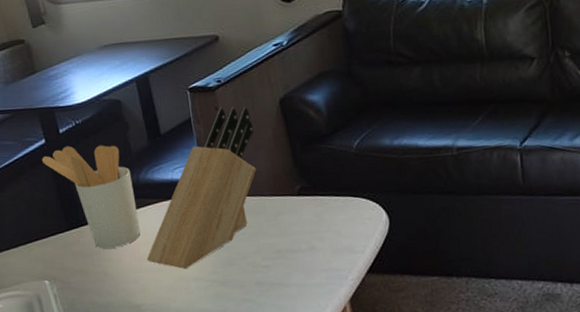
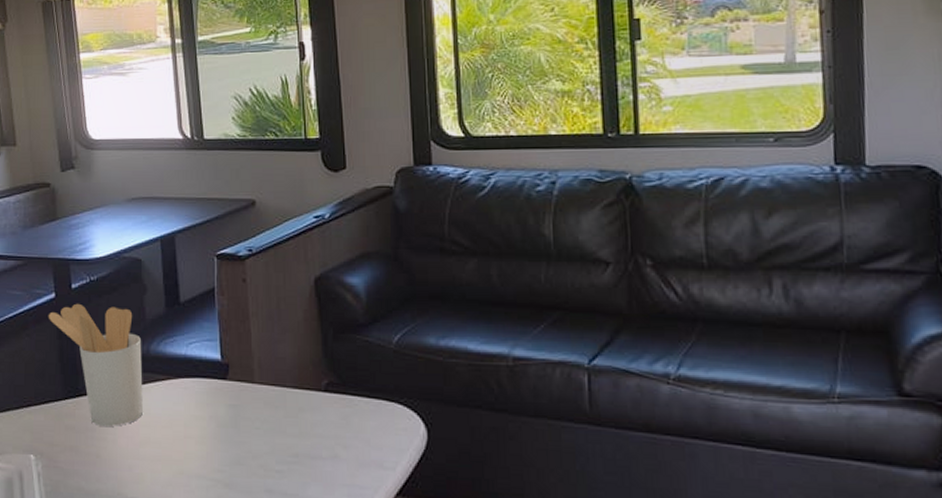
knife block: present [146,107,256,269] -> none [145,279,283,462]

